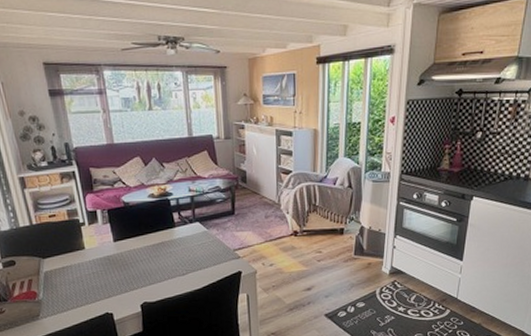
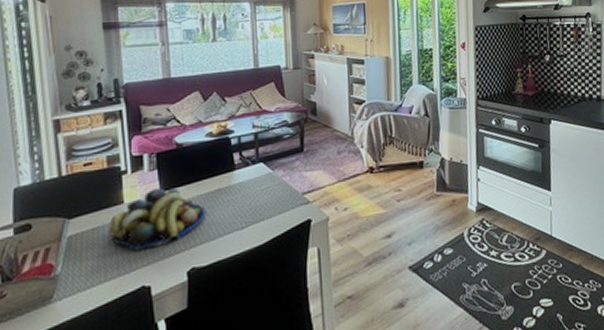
fruit bowl: none [75,238,153,286] -> present [108,187,206,251]

